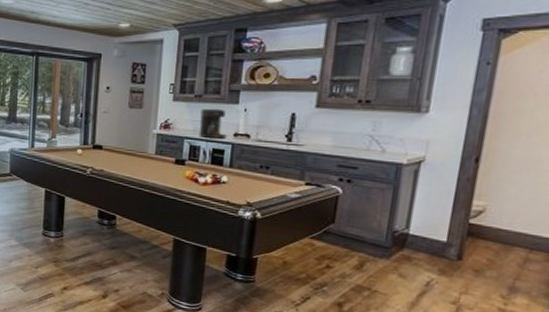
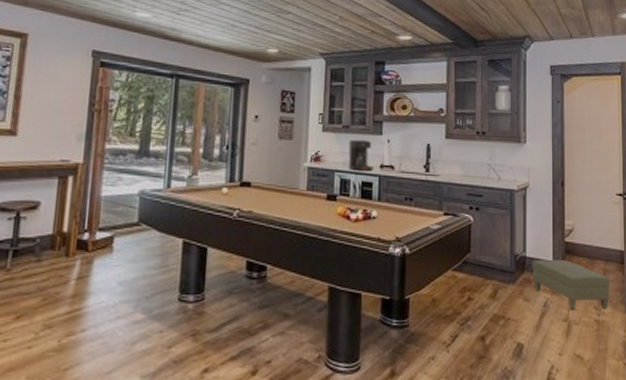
ottoman: none [414,238,532,300] -> present [532,260,610,311]

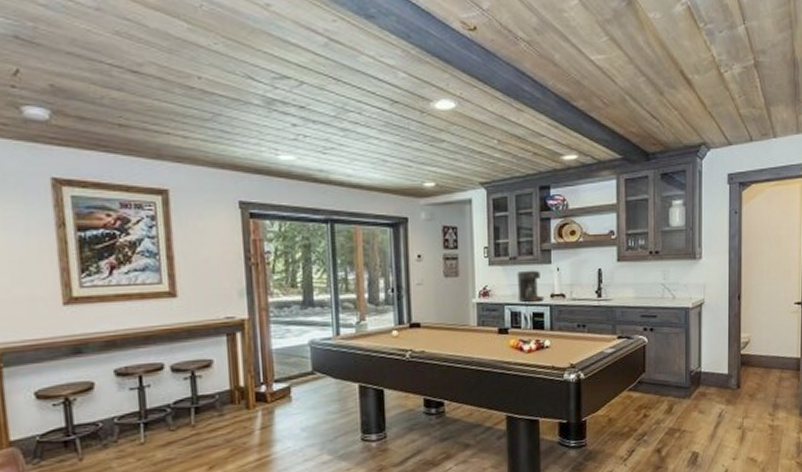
ottoman: present [532,260,610,311] -> none [707,372,785,418]

